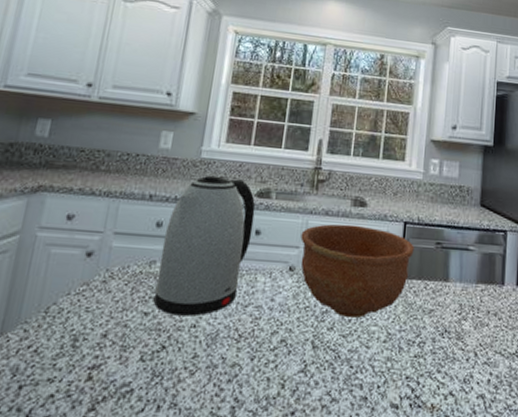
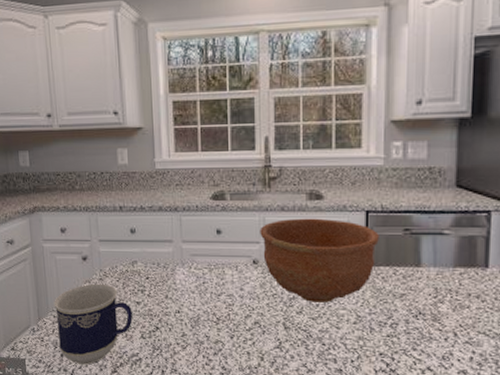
cup: none [19,287,136,401] -> present [54,283,133,365]
kettle: present [153,175,255,316] -> none [139,184,214,304]

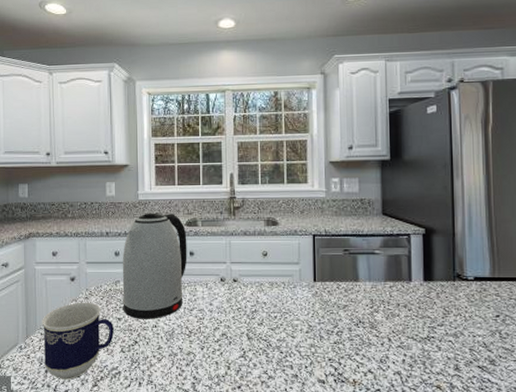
kettle: none [139,184,214,304] -> present [122,213,187,319]
bowl: present [260,218,379,303] -> none [226,241,324,314]

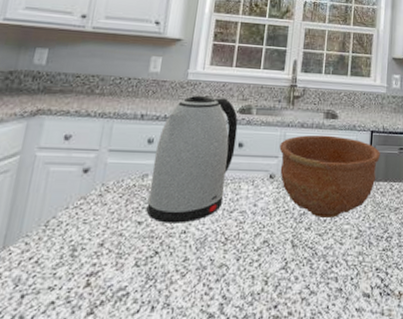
cup: present [42,302,114,380] -> none [21,200,131,307]
bowl: none [226,241,324,314] -> present [279,135,380,218]

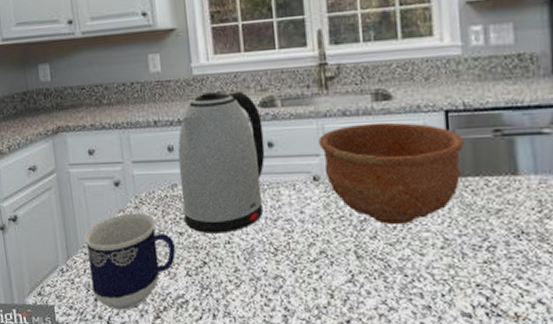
cup: none [21,200,131,307] -> present [84,212,176,310]

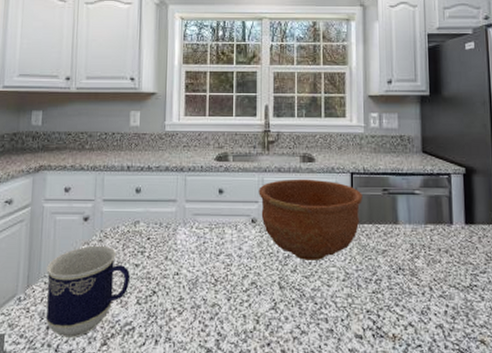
kettle: present [177,91,265,234] -> none [141,145,217,266]

